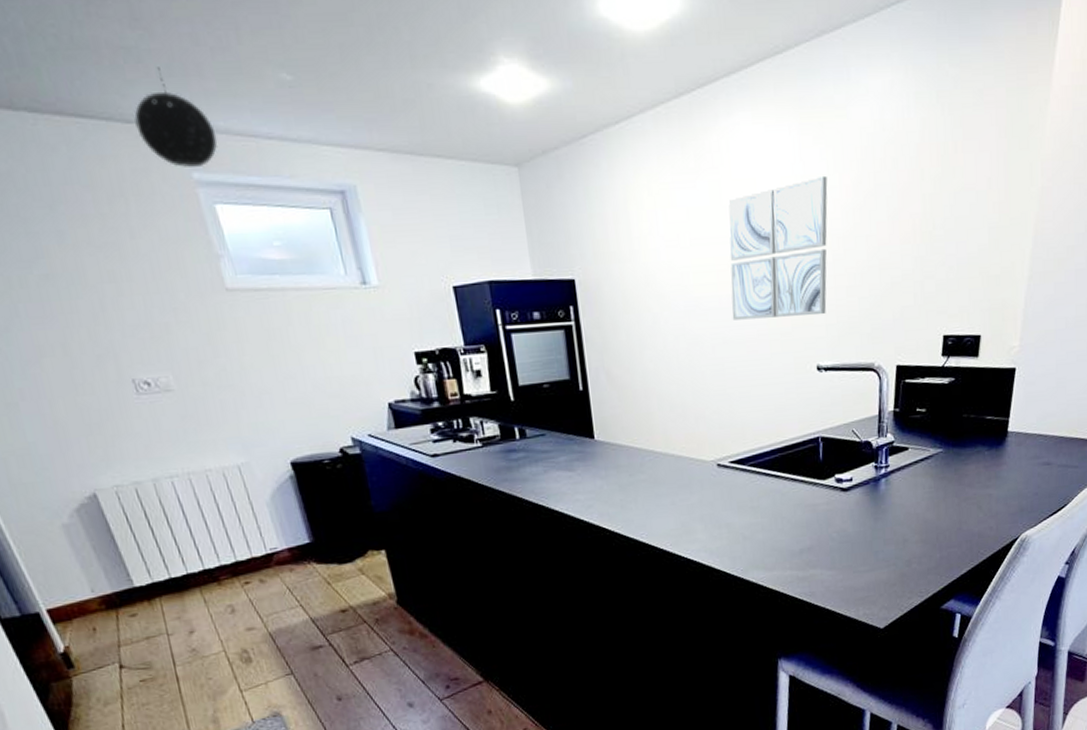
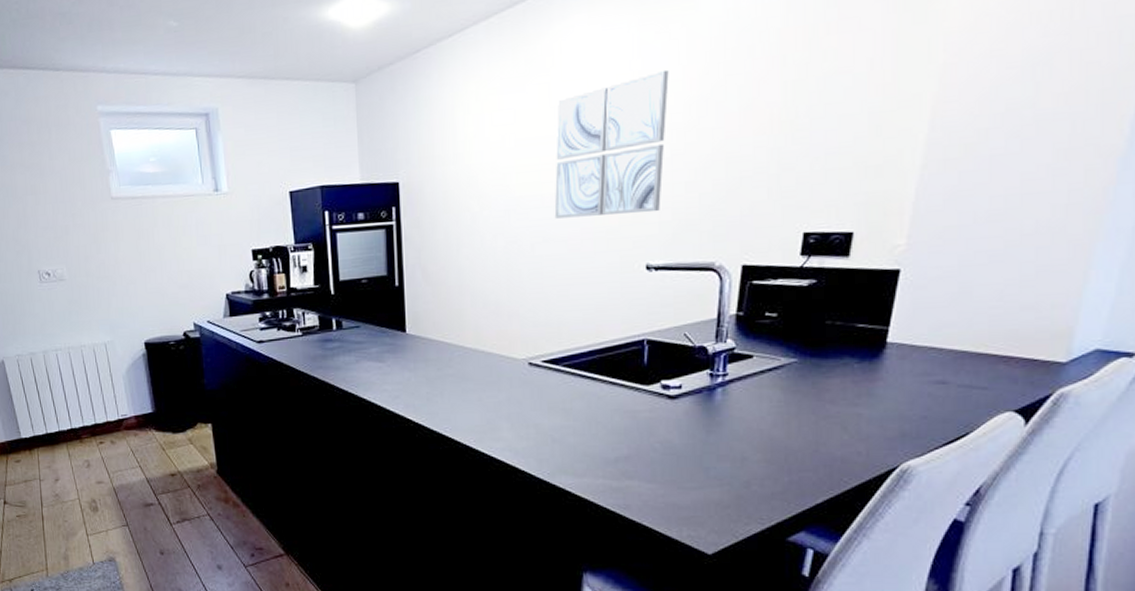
pendant light: present [134,67,219,167] -> none [62,26,118,102]

